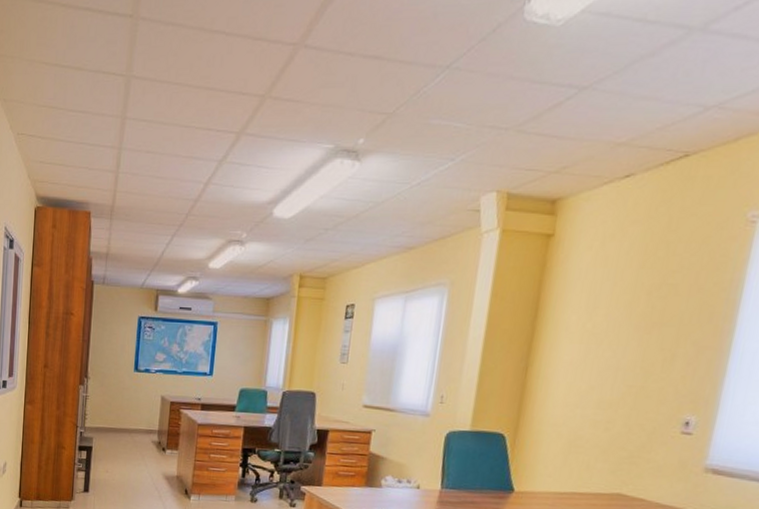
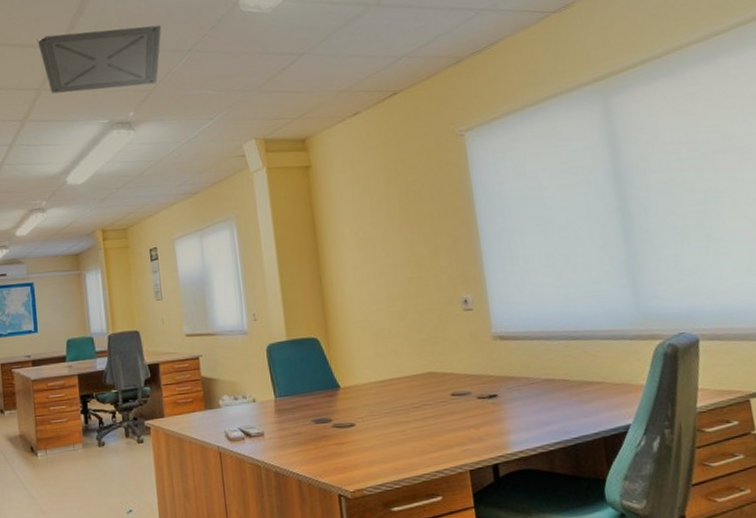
ceiling vent: none [272,27,422,106] -> present [37,25,162,94]

